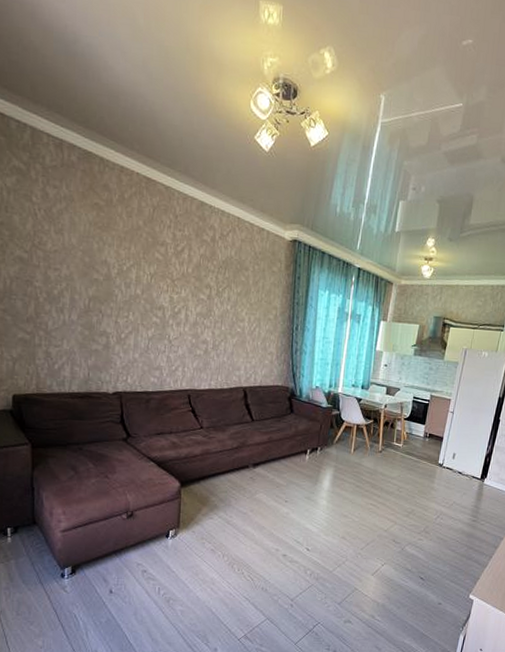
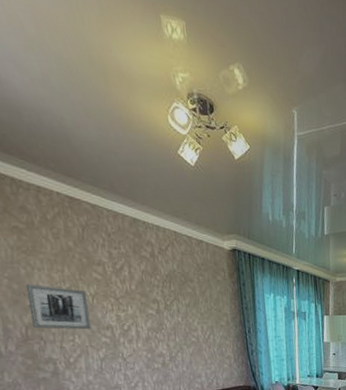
wall art: none [95,258,147,308] -> present [25,284,92,330]

